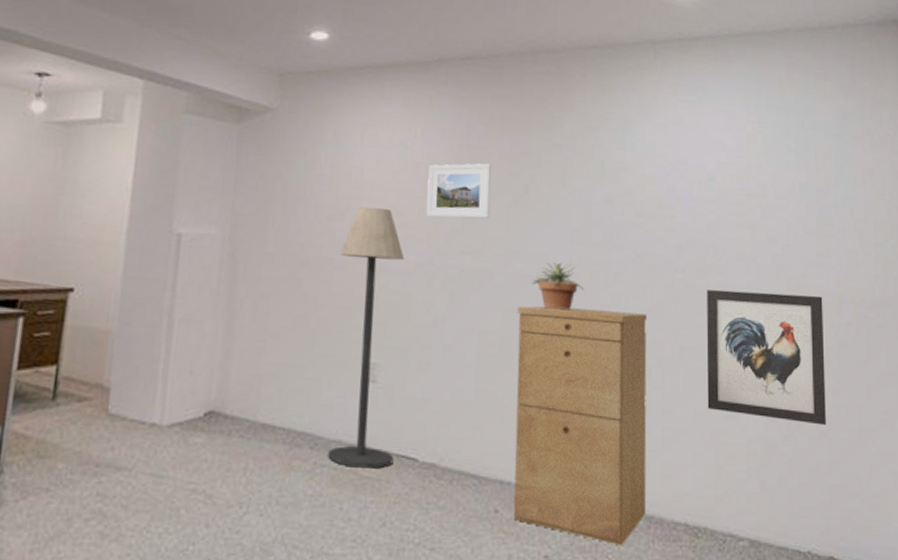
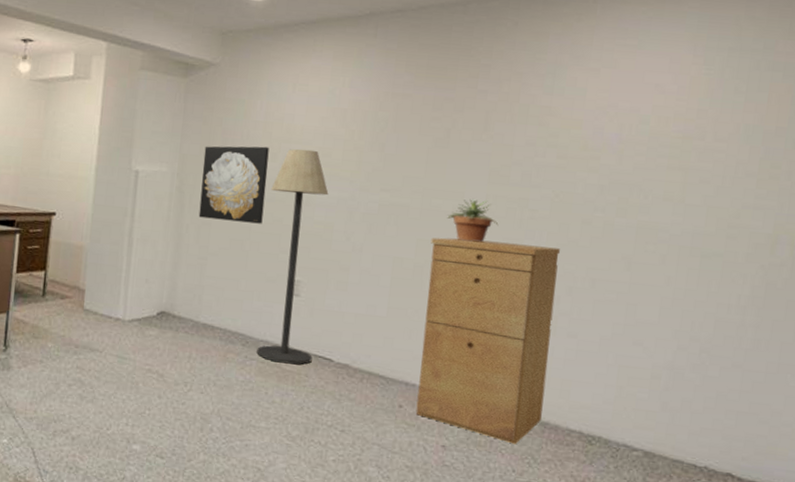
wall art: none [255,203,337,296] -> present [198,146,269,224]
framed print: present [426,163,491,219] -> none [350,109,415,160]
wall art: present [706,289,826,426] -> none [614,228,756,358]

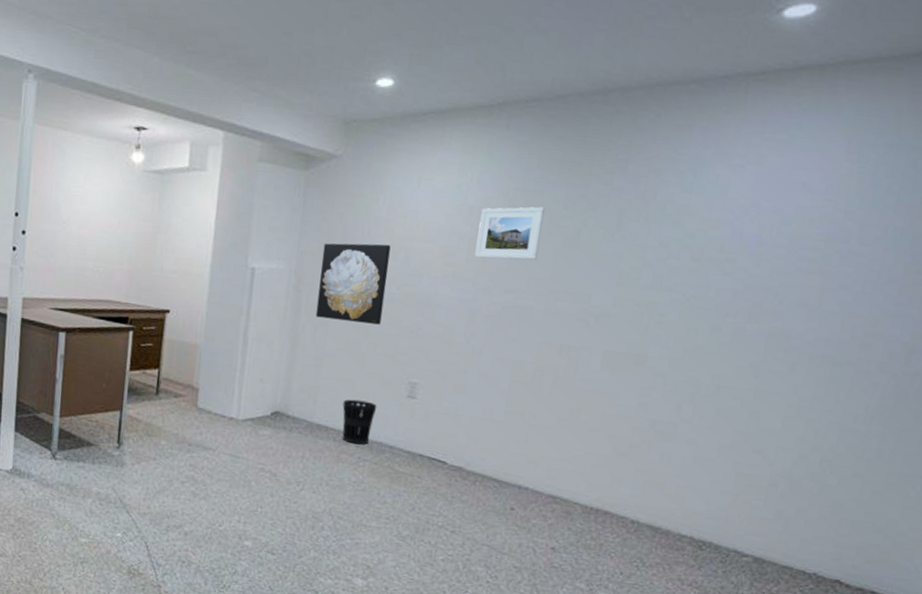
wastebasket: none [228,298,262,344] -> present [342,399,377,445]
floor lamp: present [256,149,329,365] -> none [370,247,451,467]
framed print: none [350,109,415,160] -> present [474,206,545,260]
filing cabinet: present [416,237,560,445] -> none [527,341,686,548]
potted plant: present [447,199,499,243] -> none [571,302,625,347]

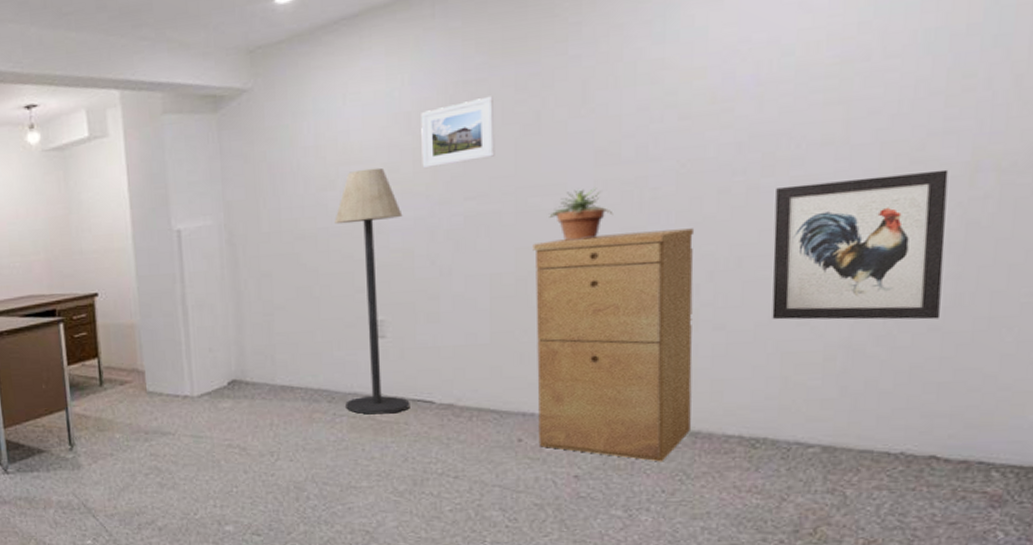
wall art: present [315,243,391,325] -> none [251,174,330,270]
wastebasket: present [342,399,377,445] -> none [305,350,344,400]
floor lamp: none [370,247,451,467] -> present [335,167,410,415]
filing cabinet: none [527,341,686,548] -> present [532,228,694,462]
potted plant: none [571,302,625,347] -> present [549,188,614,241]
wall art: none [734,334,892,468] -> present [772,169,949,320]

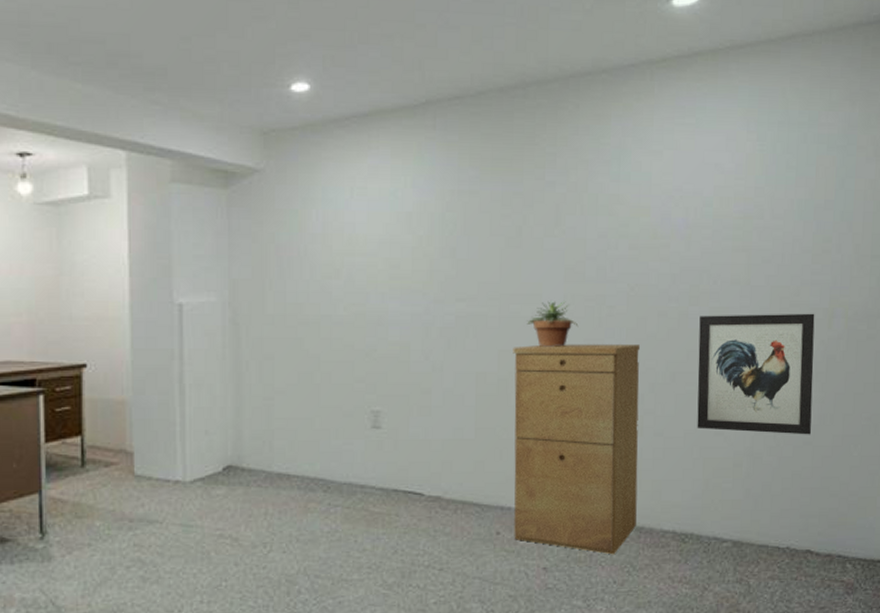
floor lamp: present [335,167,410,415] -> none [338,261,401,505]
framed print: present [421,96,495,169] -> none [420,207,484,268]

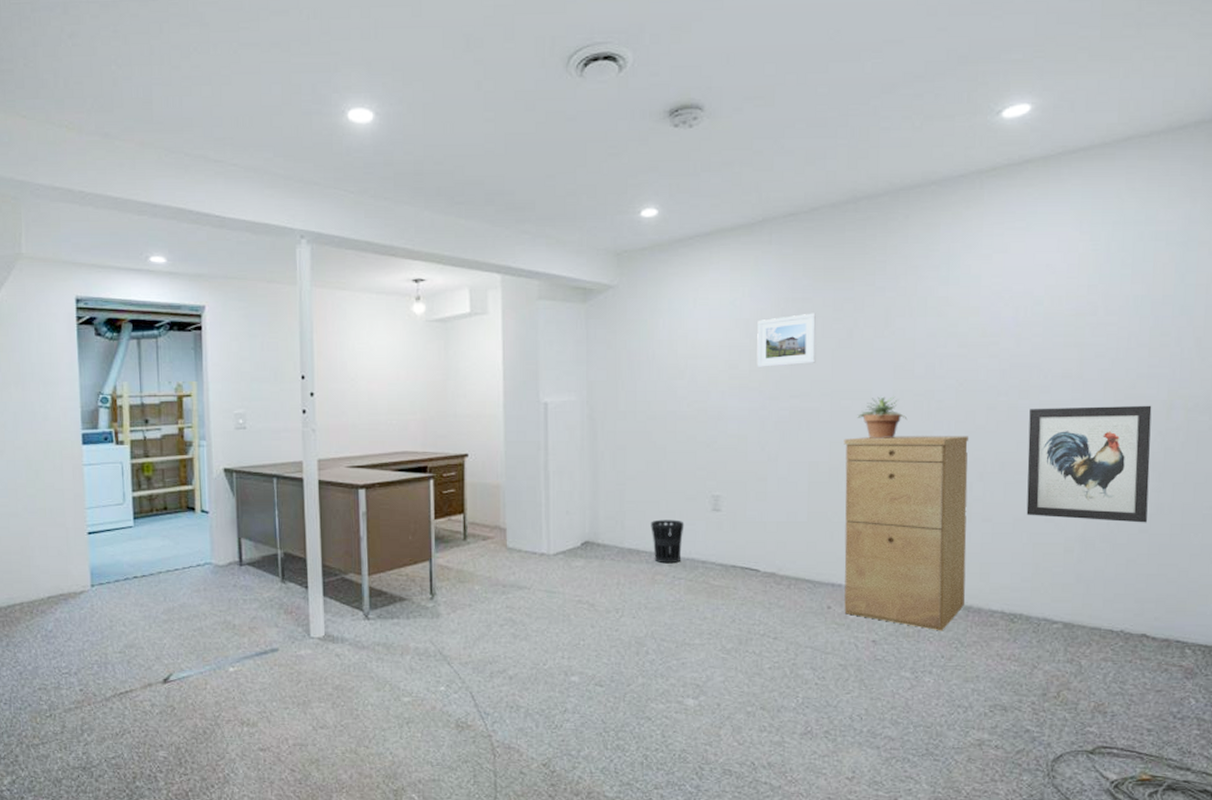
wastebasket: none [303,439,341,489] -> present [651,519,684,564]
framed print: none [420,207,484,268] -> present [757,313,817,368]

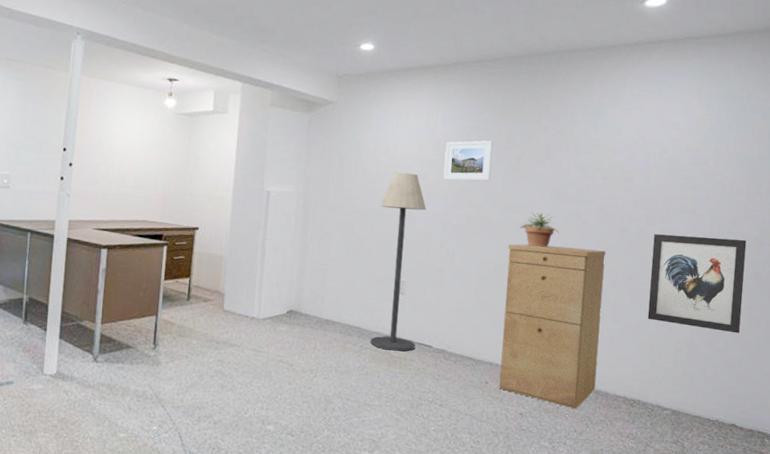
wastebasket: present [651,519,684,564] -> none [346,297,374,335]
floor lamp: none [682,363,739,579] -> present [370,172,427,352]

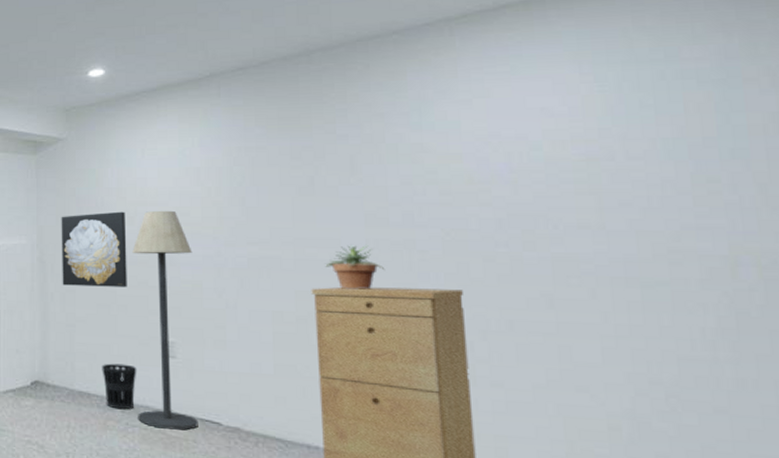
wall art: none [320,170,378,235] -> present [61,211,127,287]
wastebasket: none [346,297,374,335] -> present [102,363,137,410]
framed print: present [443,140,493,181] -> none [209,161,274,215]
wall art: present [647,234,747,334] -> none [539,260,724,402]

